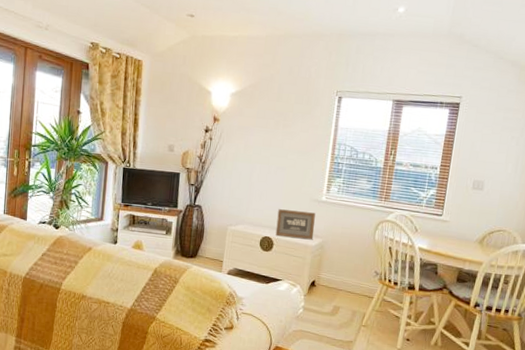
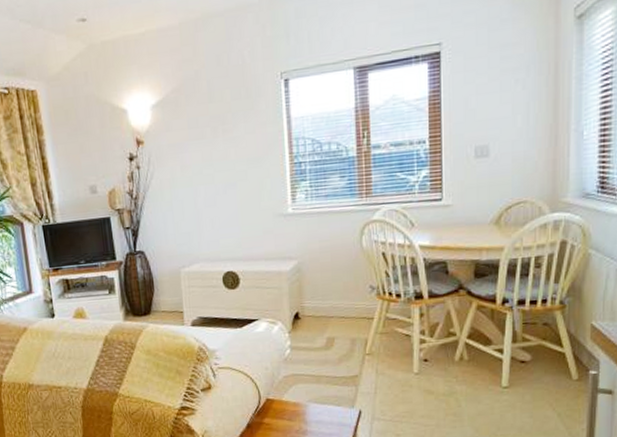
picture frame: present [275,209,316,240] -> none [237,230,287,269]

